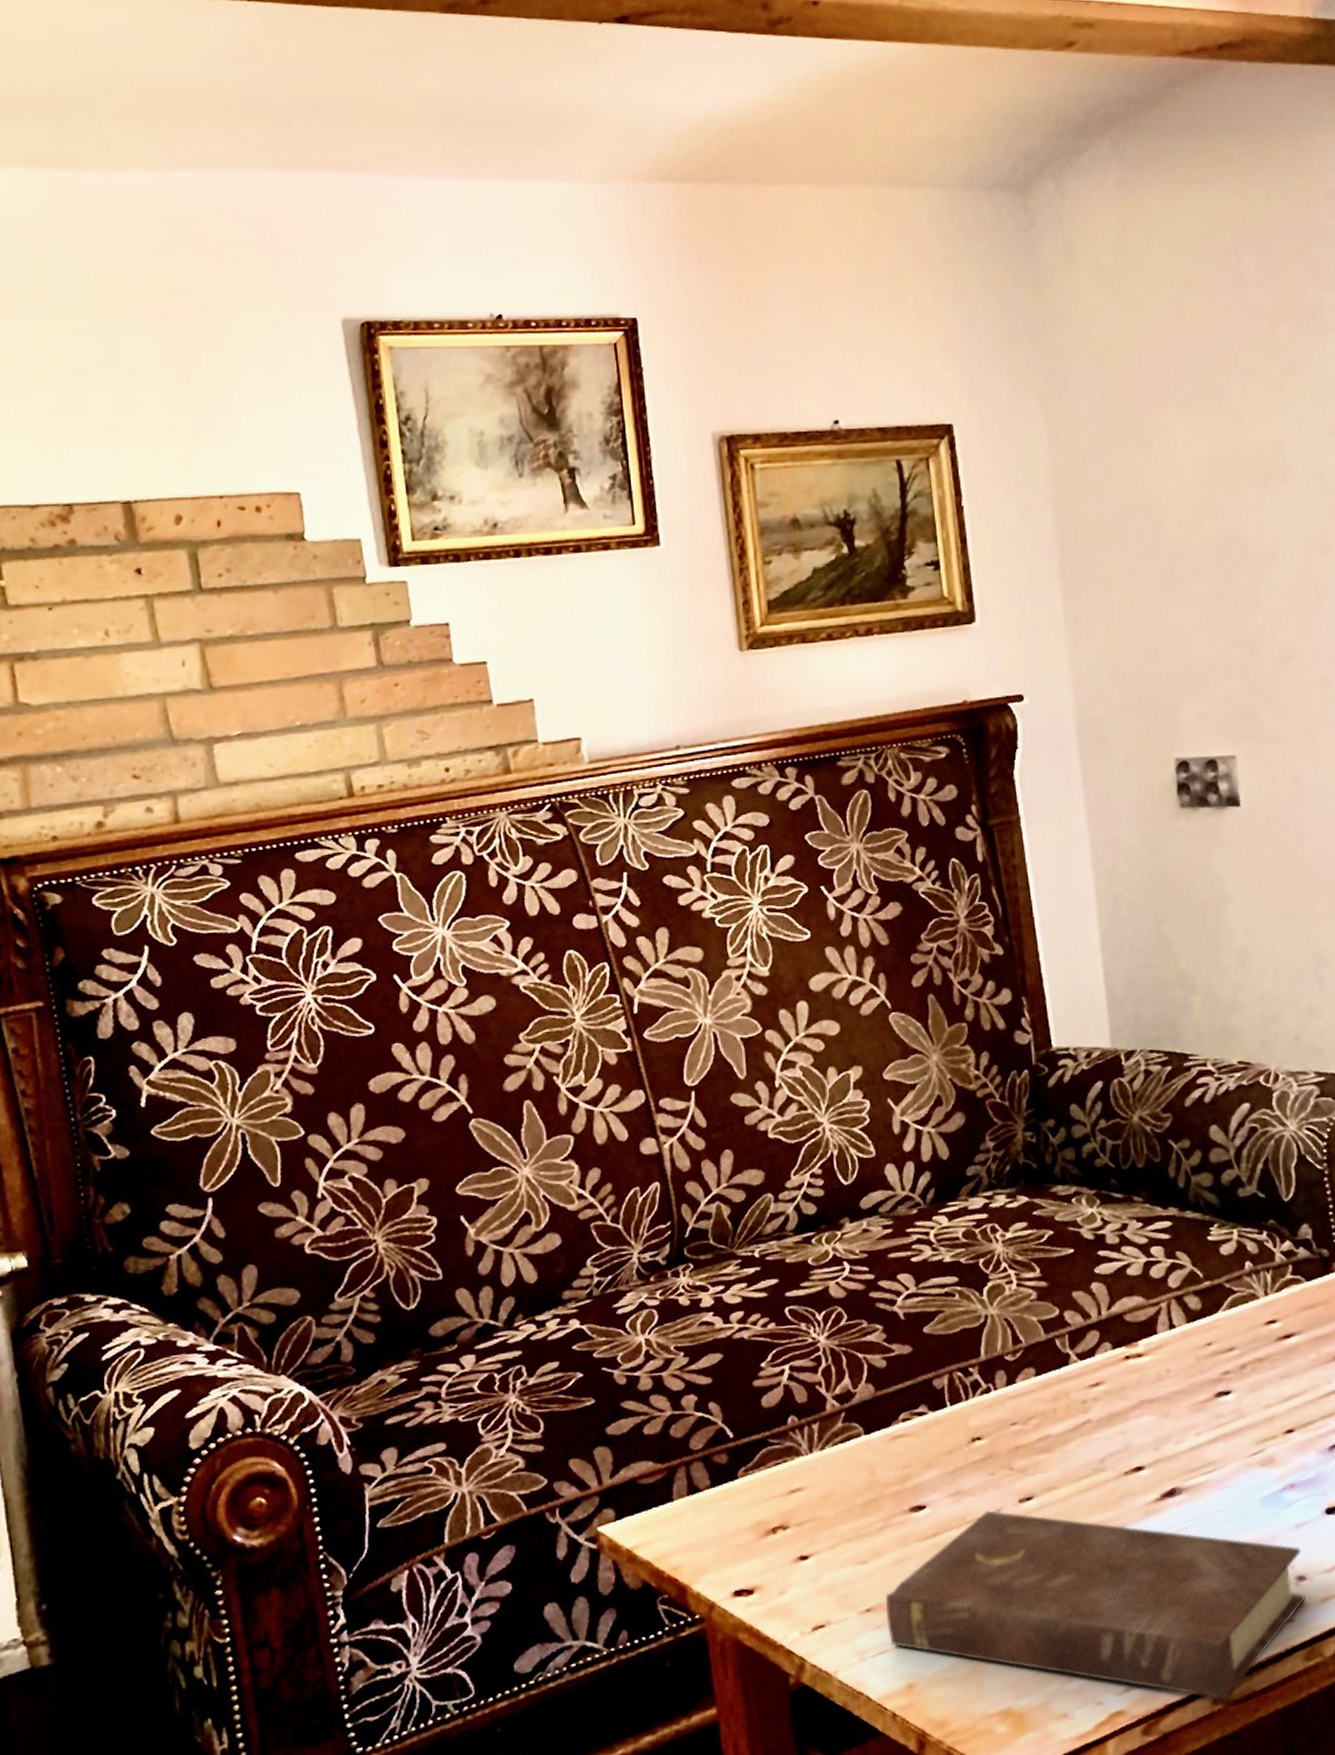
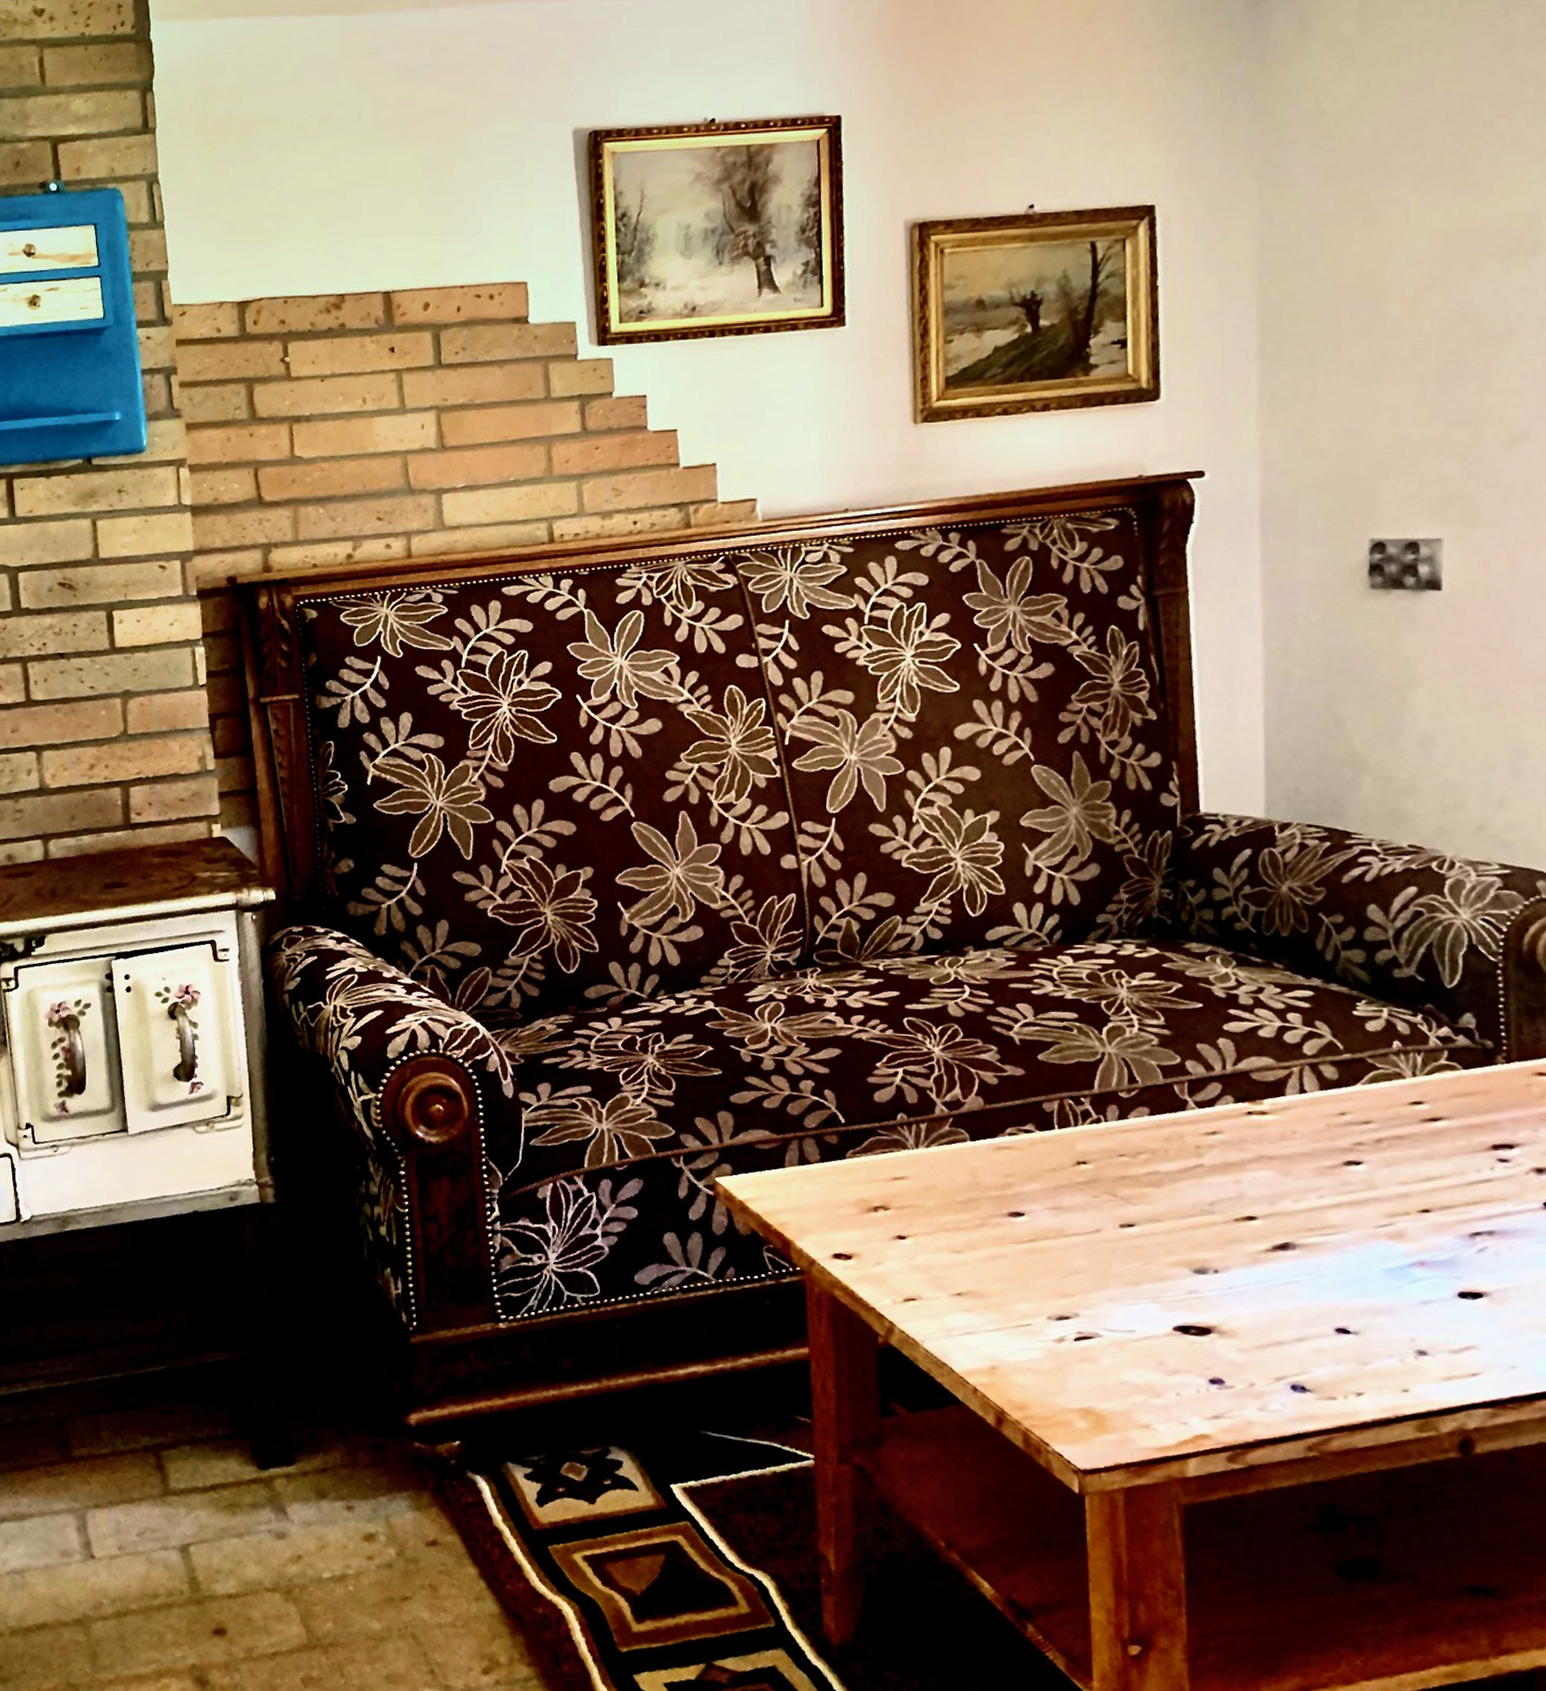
book: present [886,1510,1306,1700] -> none [975,1229,1425,1449]

